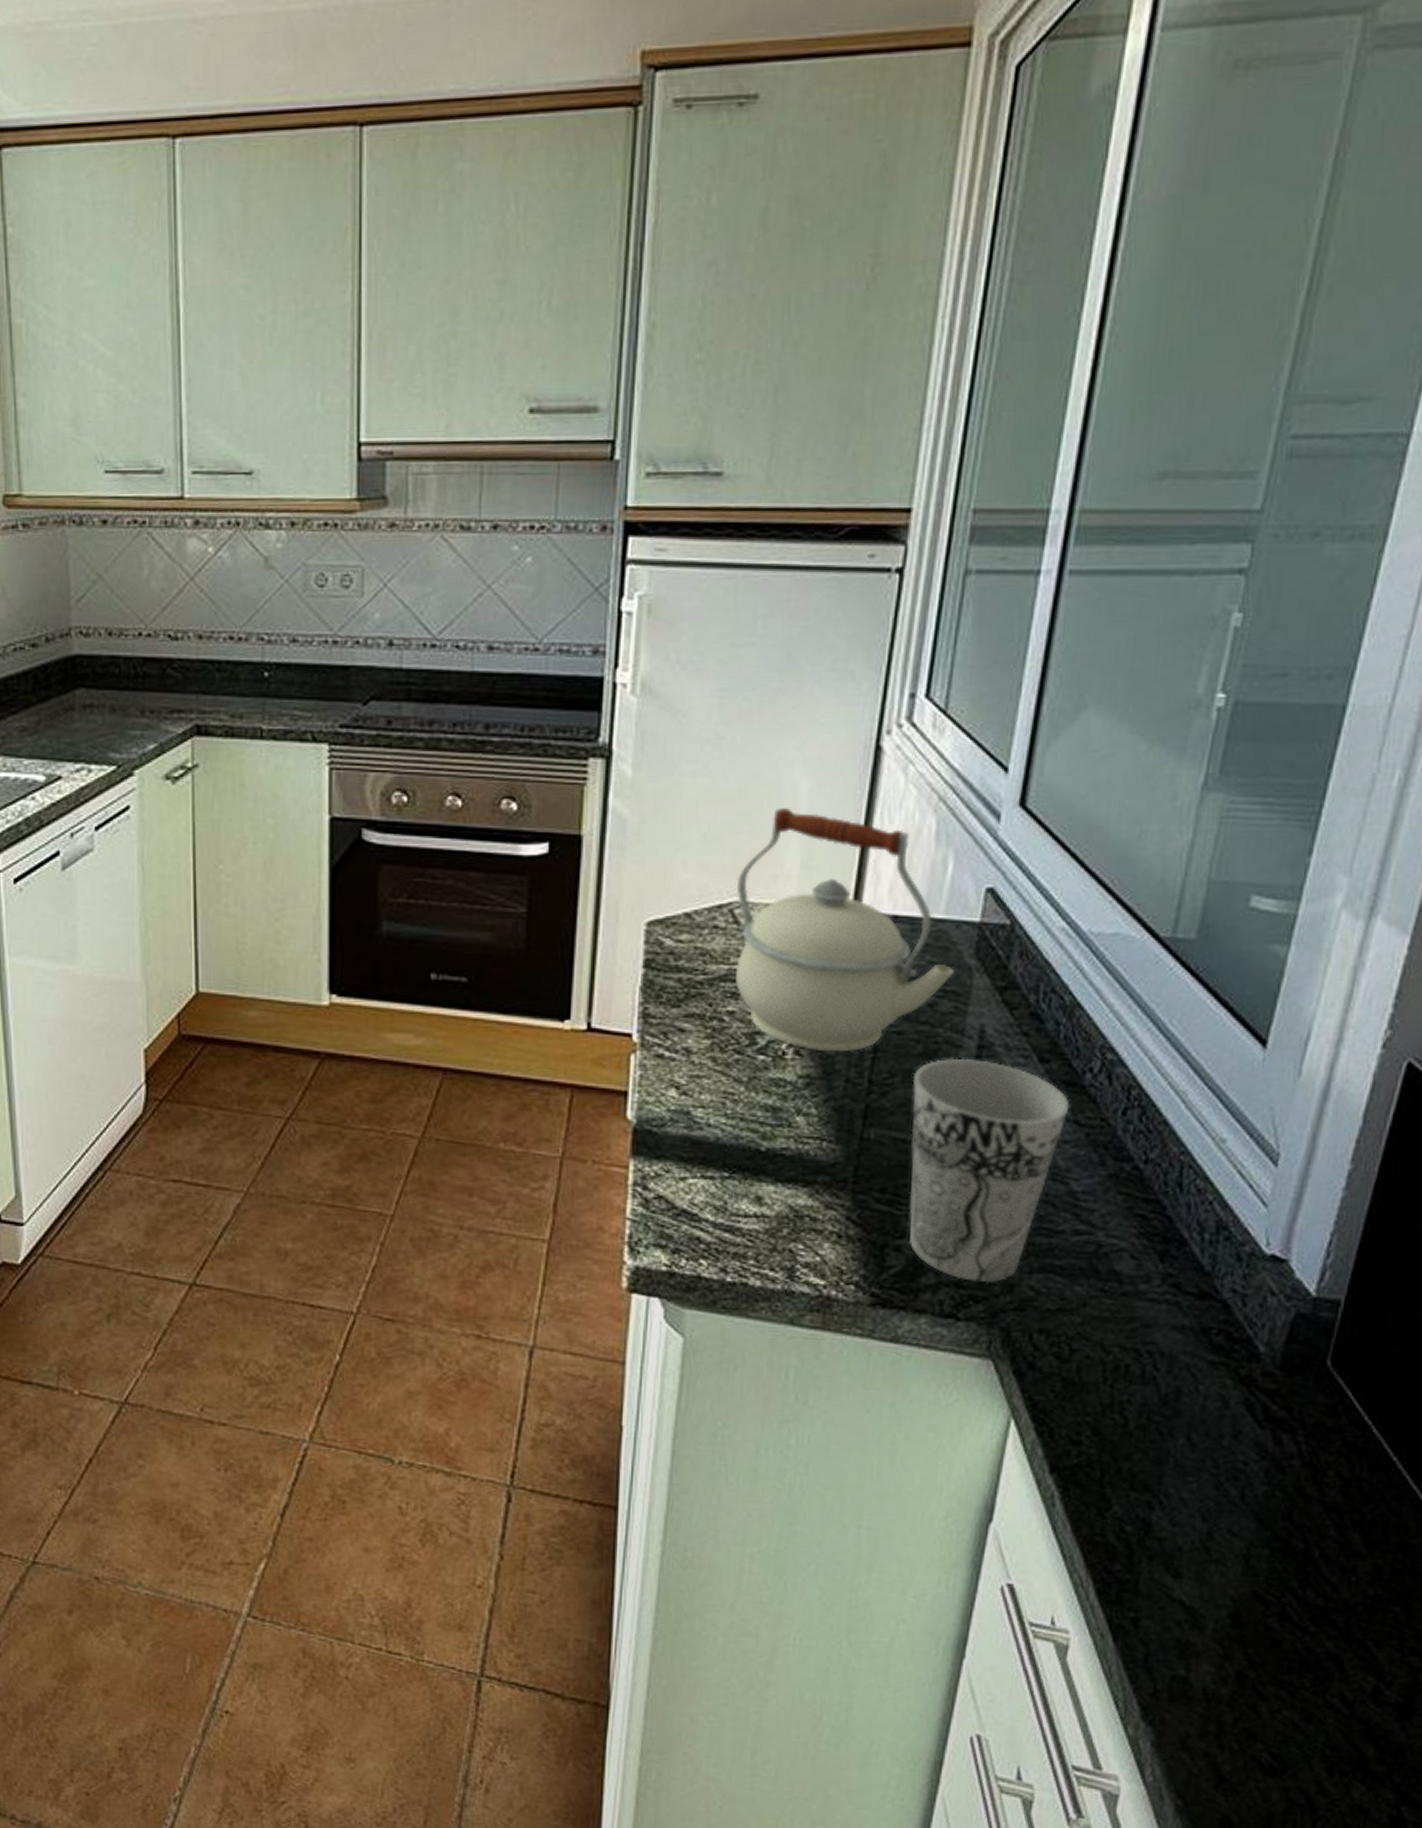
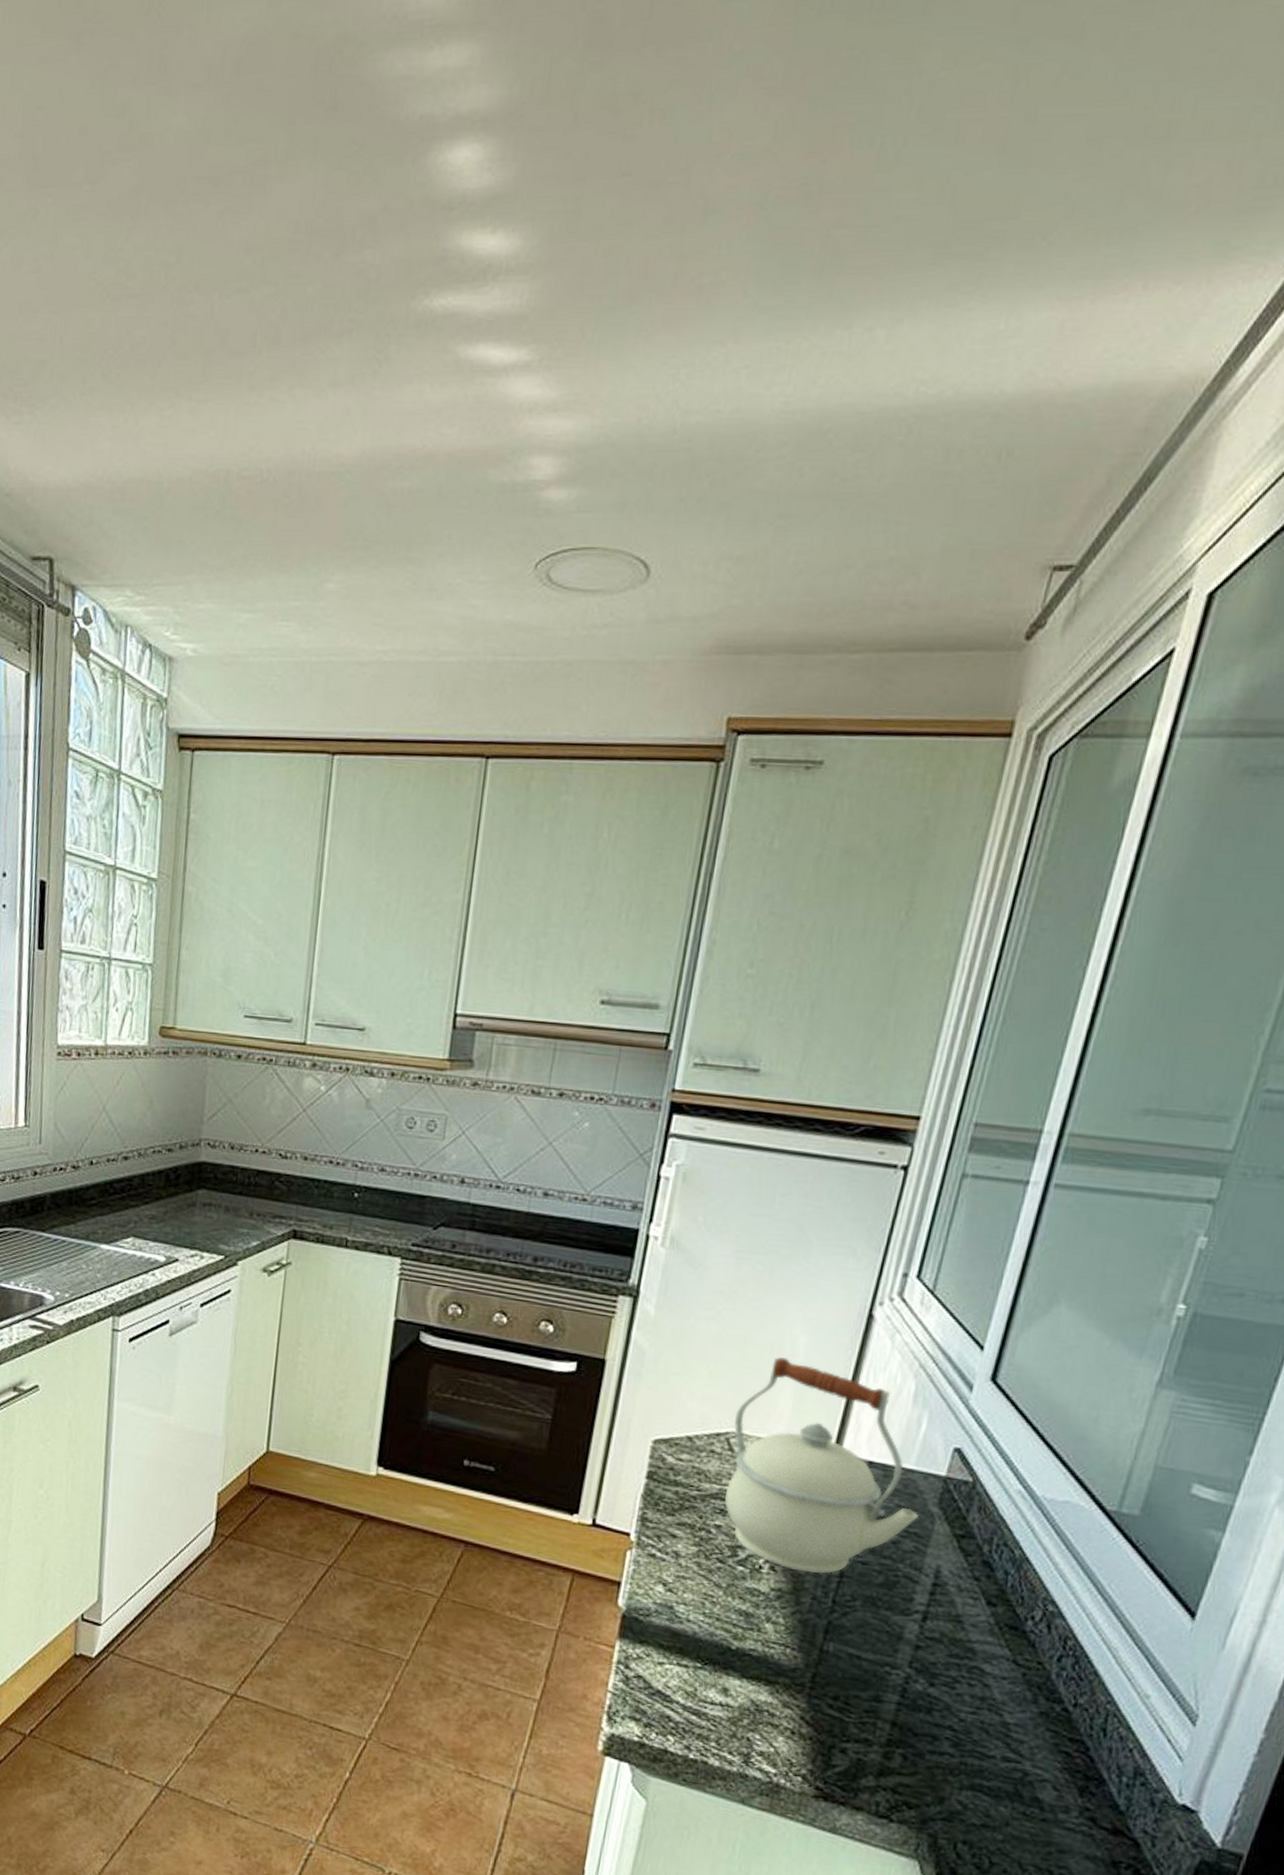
cup: present [908,1058,1070,1284] -> none [853,1590,1011,1793]

